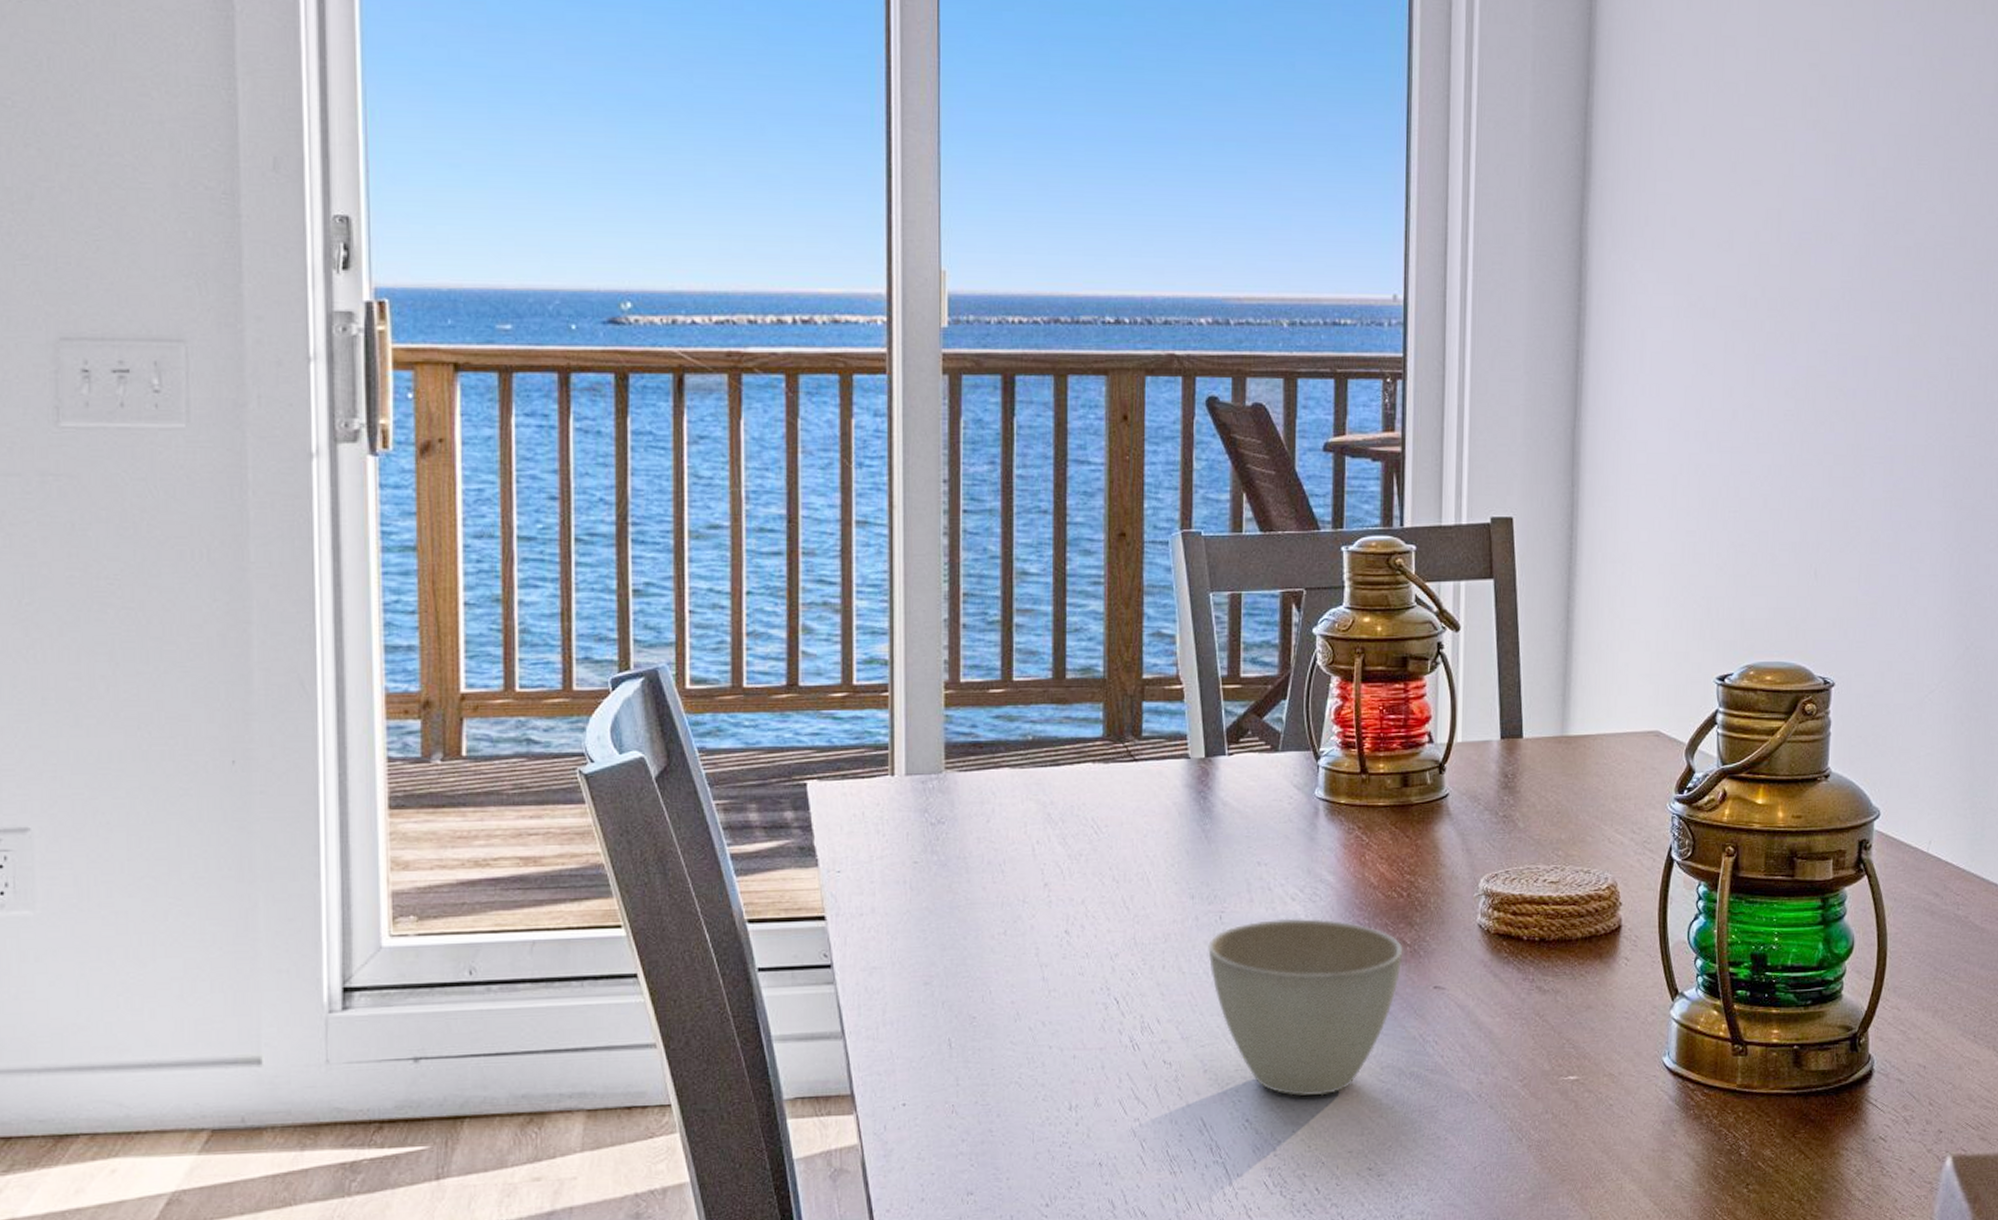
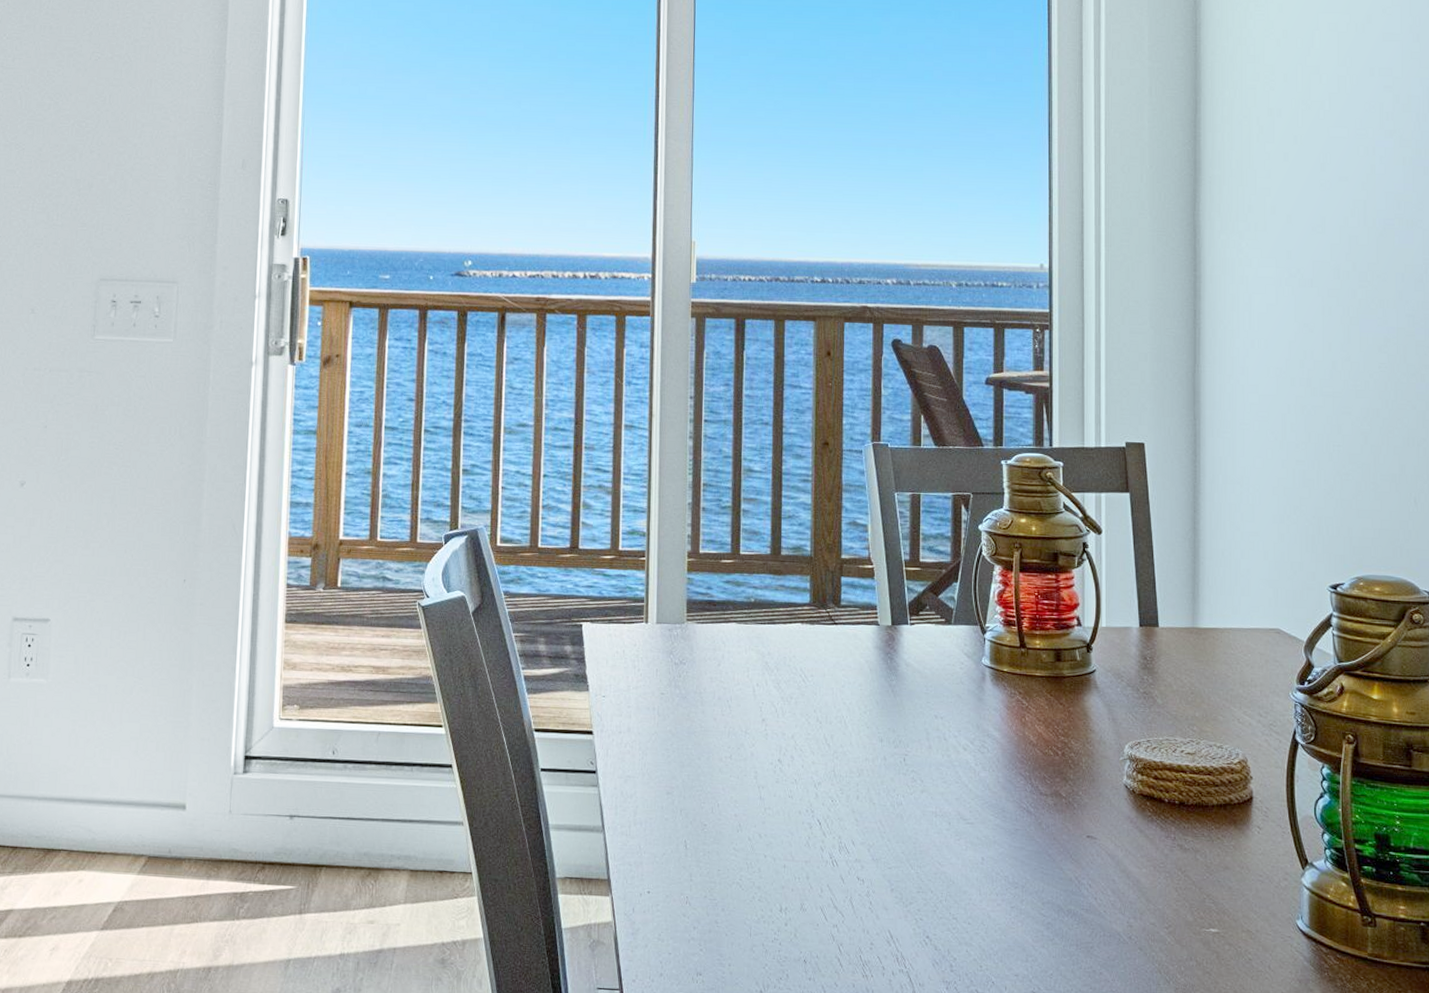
cup: present [1208,918,1403,1096] -> none [894,765,1059,922]

